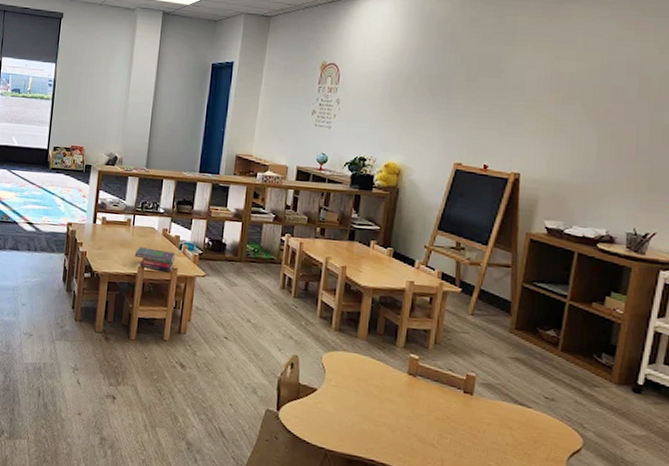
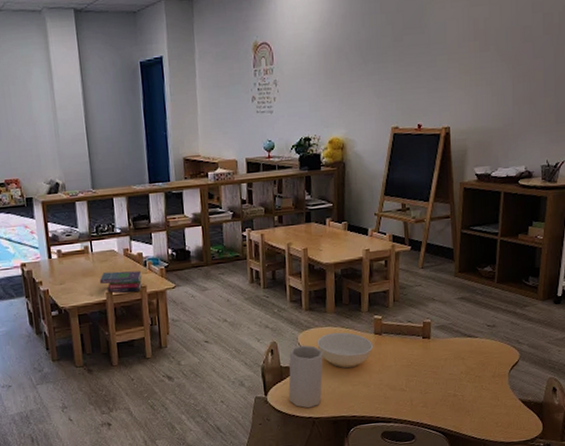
cup: none [301,366,348,438] -> present [288,345,324,408]
bowl: none [342,360,406,406] -> present [316,332,374,369]

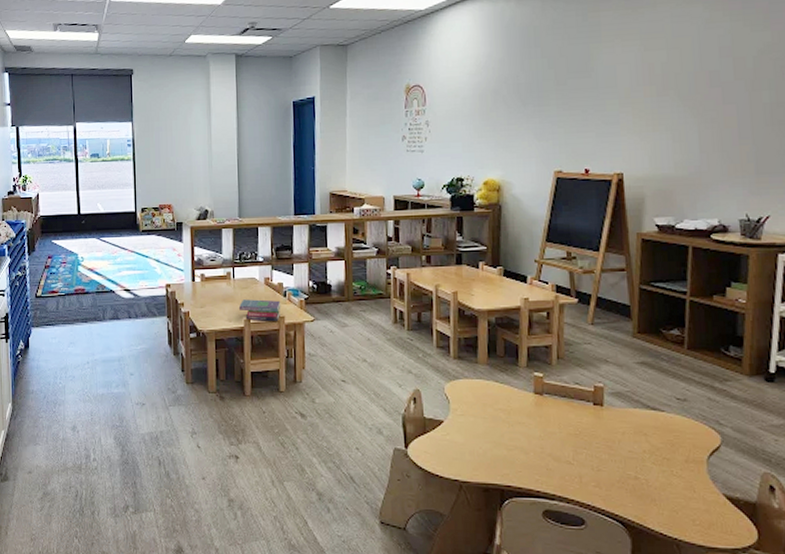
cup: present [288,345,324,408] -> none [431,397,474,469]
bowl: present [316,332,374,369] -> none [466,387,534,429]

